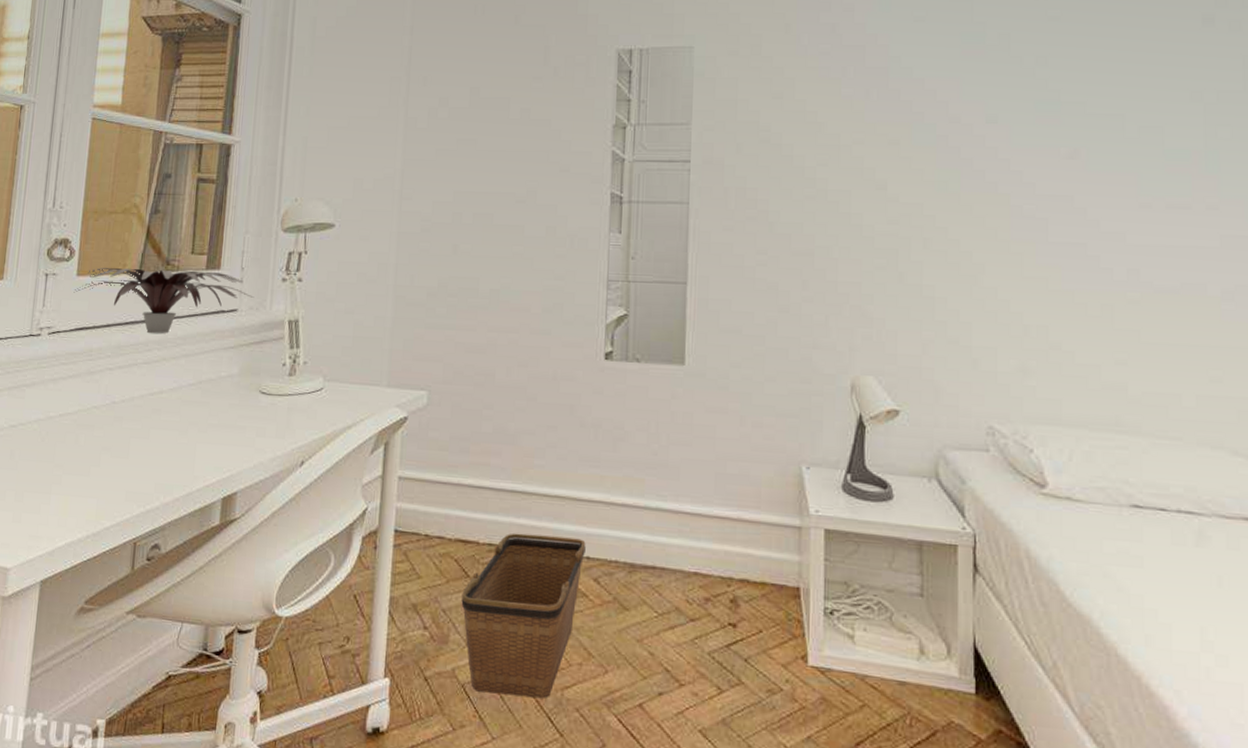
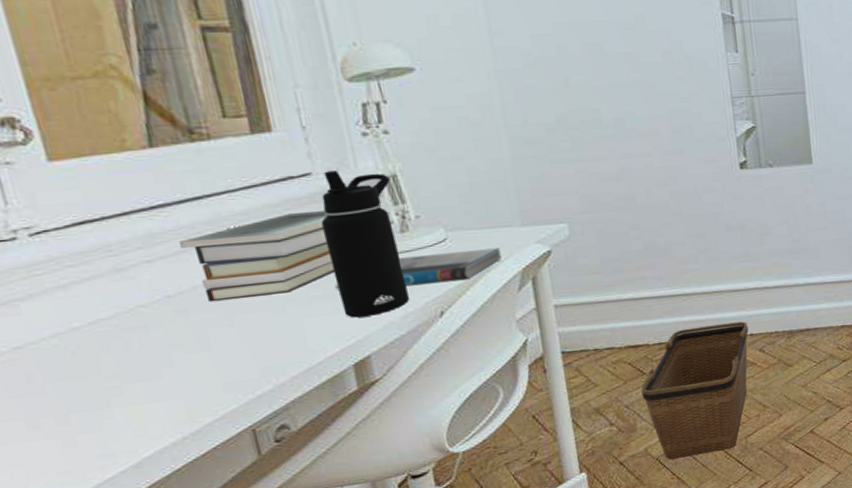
plant: present [73,267,255,334] -> none [50,135,330,215]
books: none [134,343,240,417] -> present [179,211,335,303]
book: none [227,400,364,432] -> present [334,248,502,291]
water bottle: none [228,309,293,453] -> present [320,170,410,318]

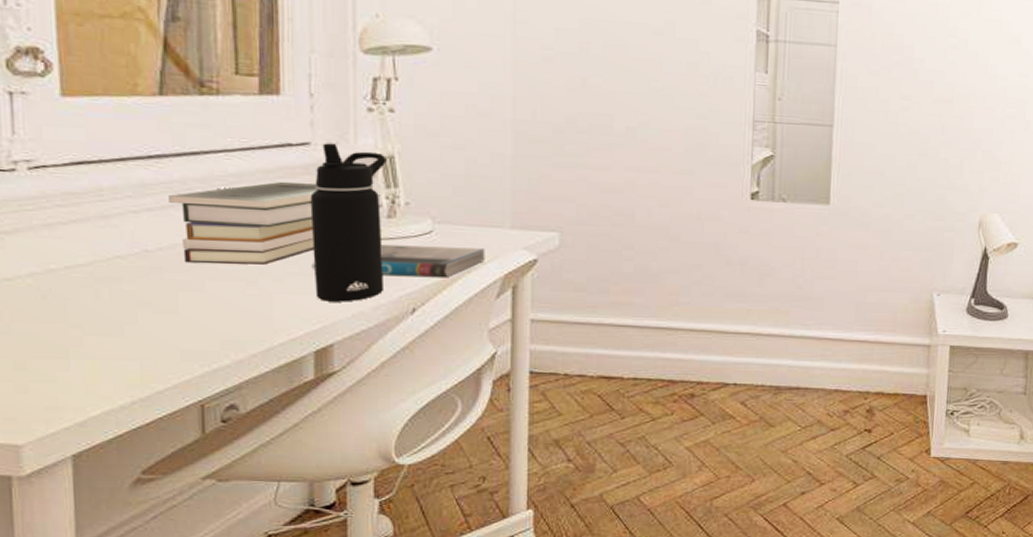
bicycle basket: present [641,321,749,460] -> none [607,366,733,511]

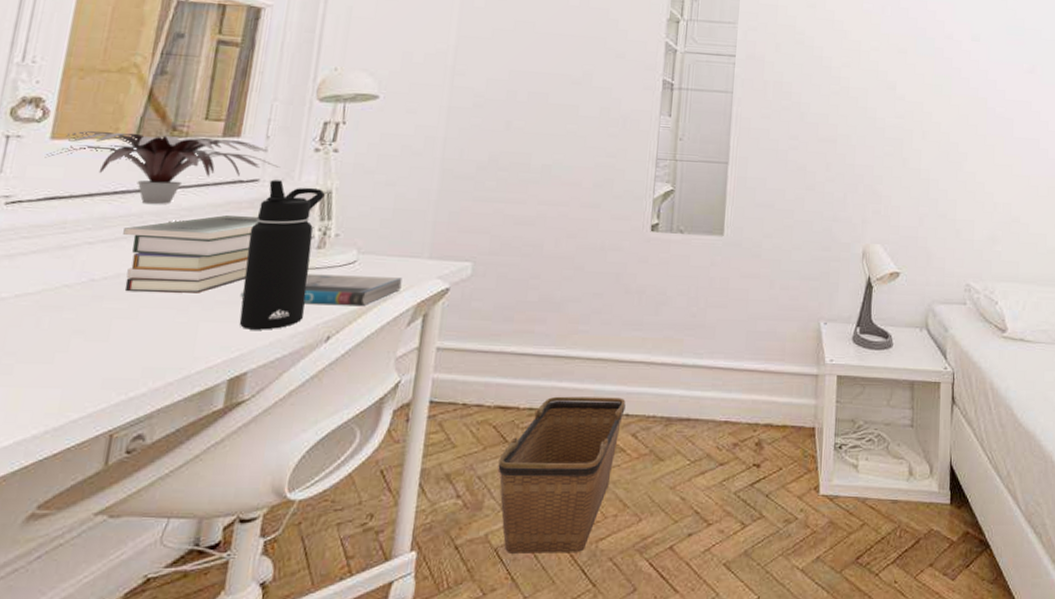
plant: none [59,86,332,171] -> present [45,131,281,205]
bicycle basket: none [607,366,733,511] -> present [498,396,626,554]

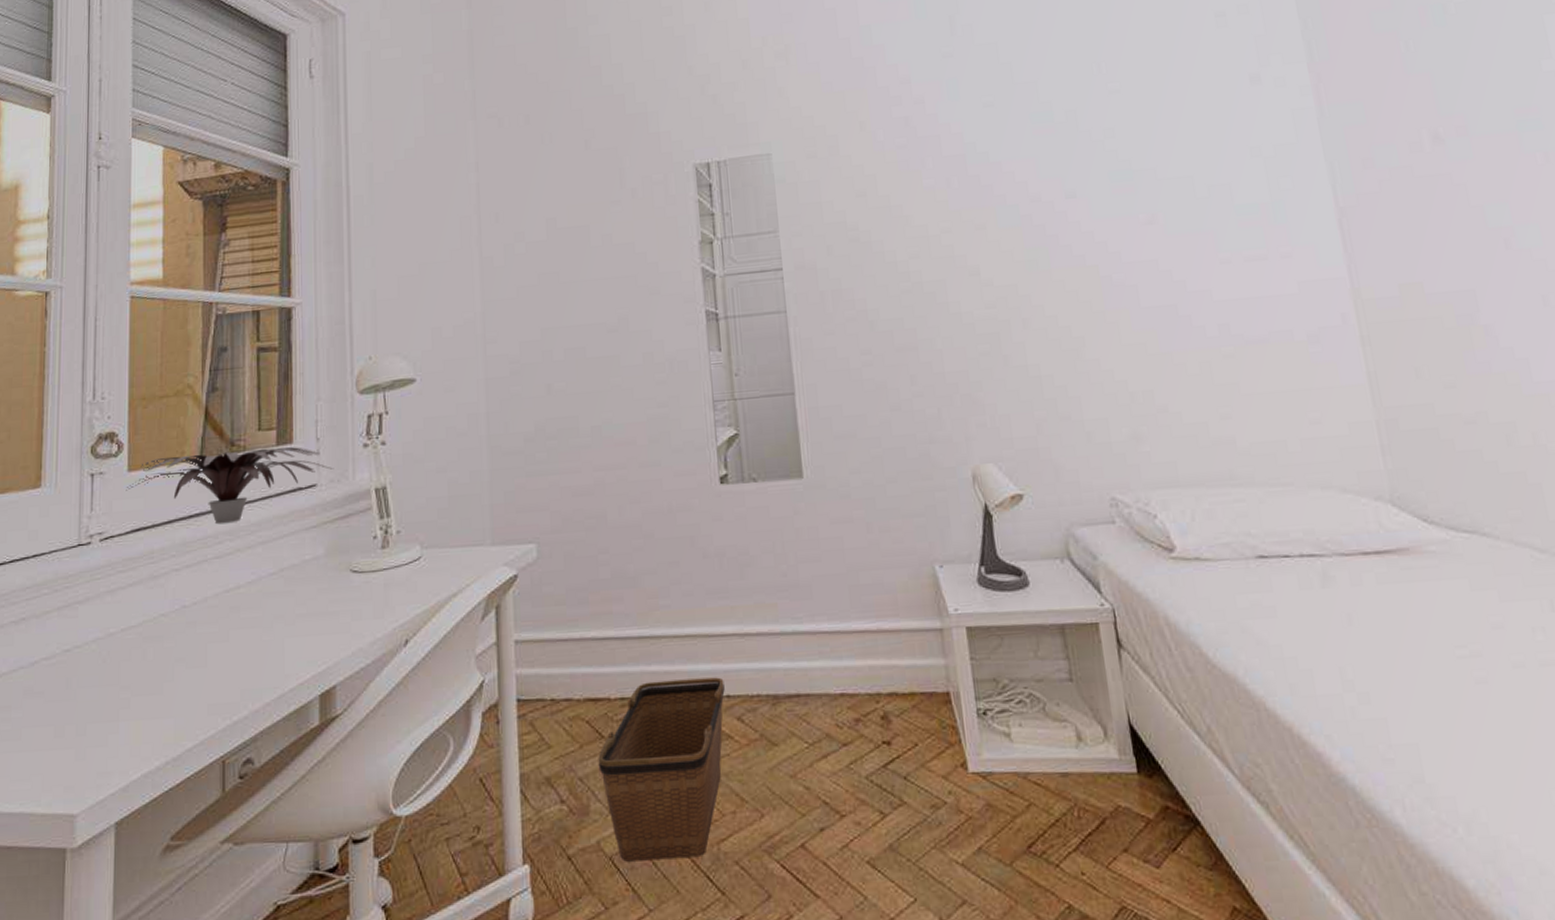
books: present [123,214,259,293] -> none [204,523,323,615]
water bottle: present [239,180,325,330] -> none [316,482,380,641]
book: present [240,274,402,305] -> none [317,569,469,610]

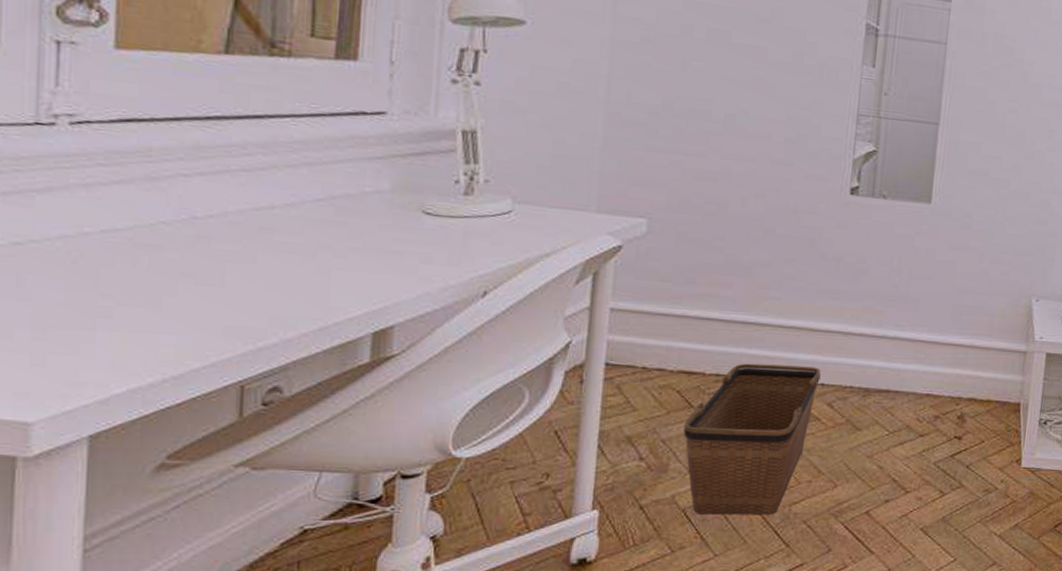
plant: present [126,447,334,525] -> none [111,40,411,135]

